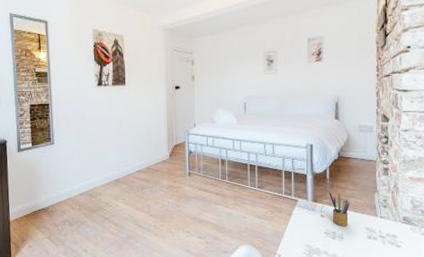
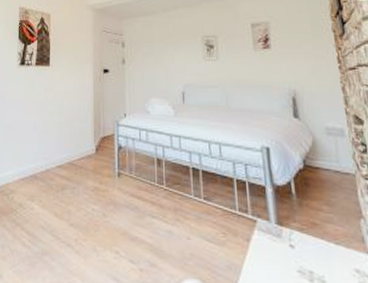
pencil box: present [329,191,351,227] -> none [297,212,330,265]

